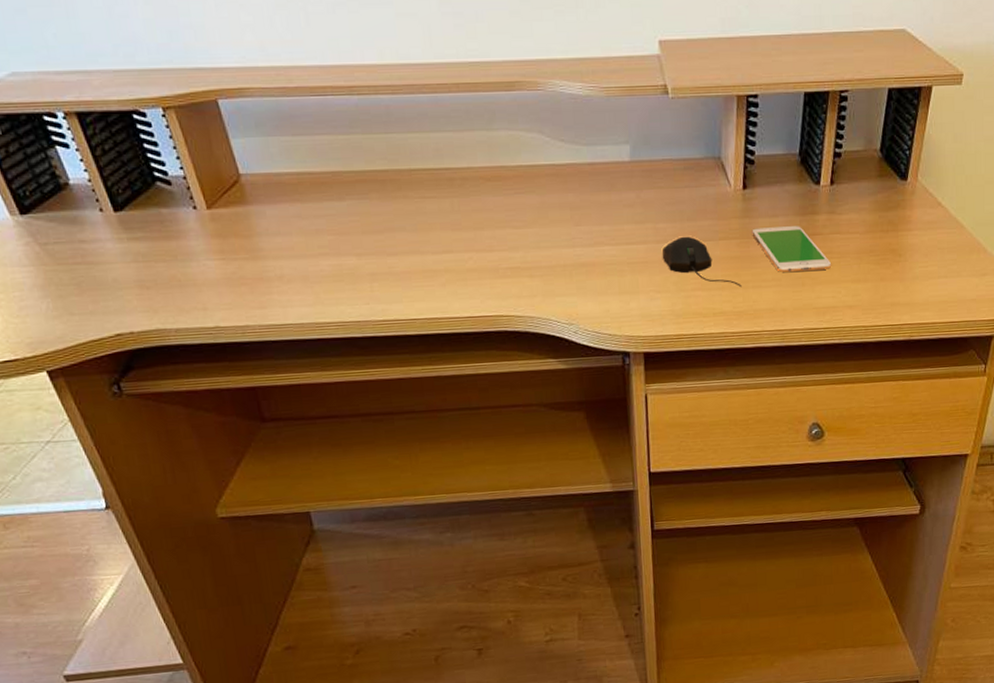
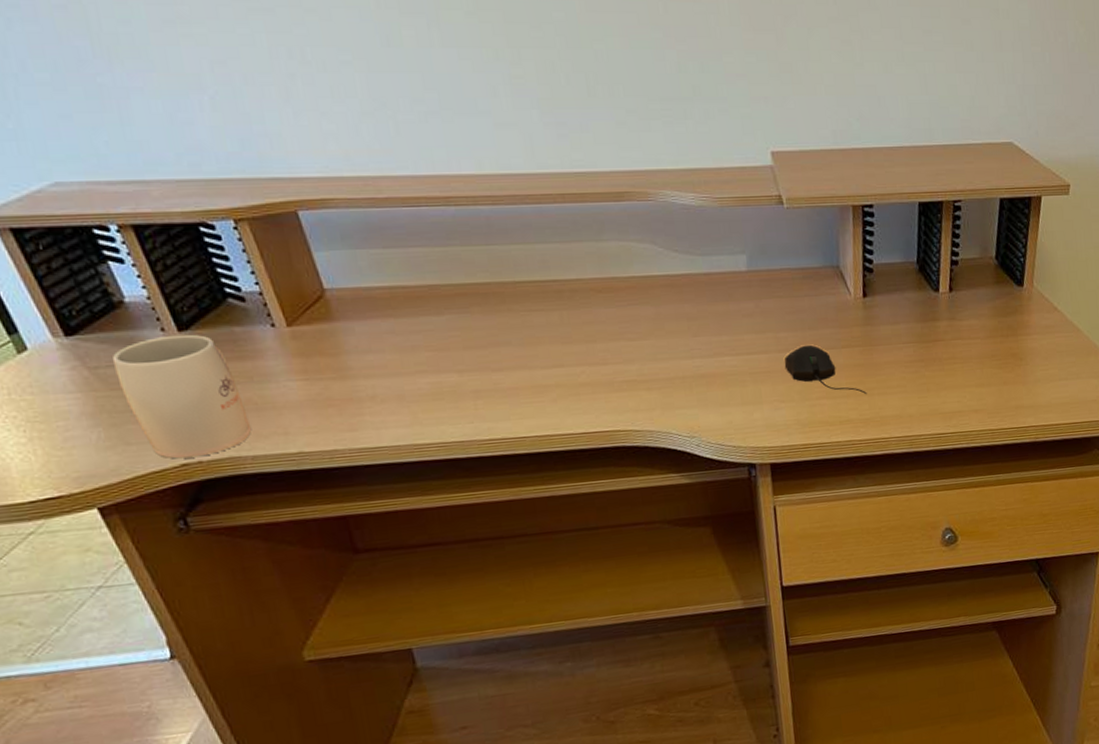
mug: none [58,214,176,329] -> present [111,334,252,459]
phone: present [752,226,832,273] -> none [874,332,956,379]

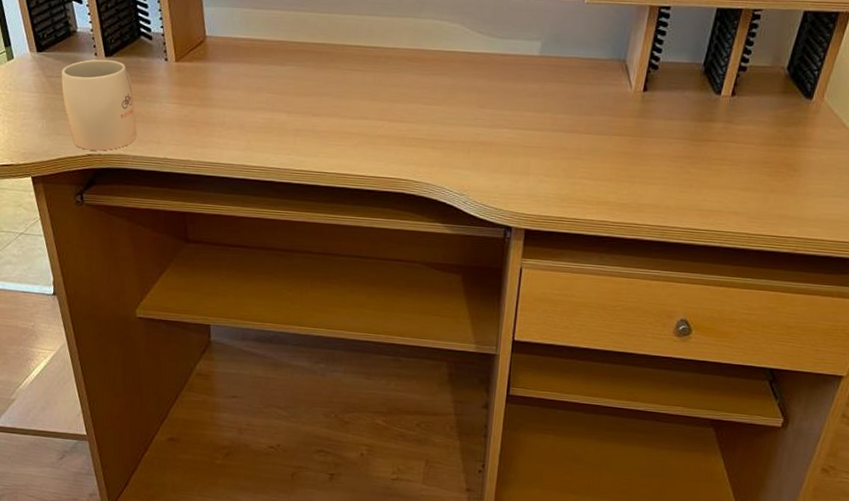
computer mouse: present [783,344,867,395] -> none [555,128,629,182]

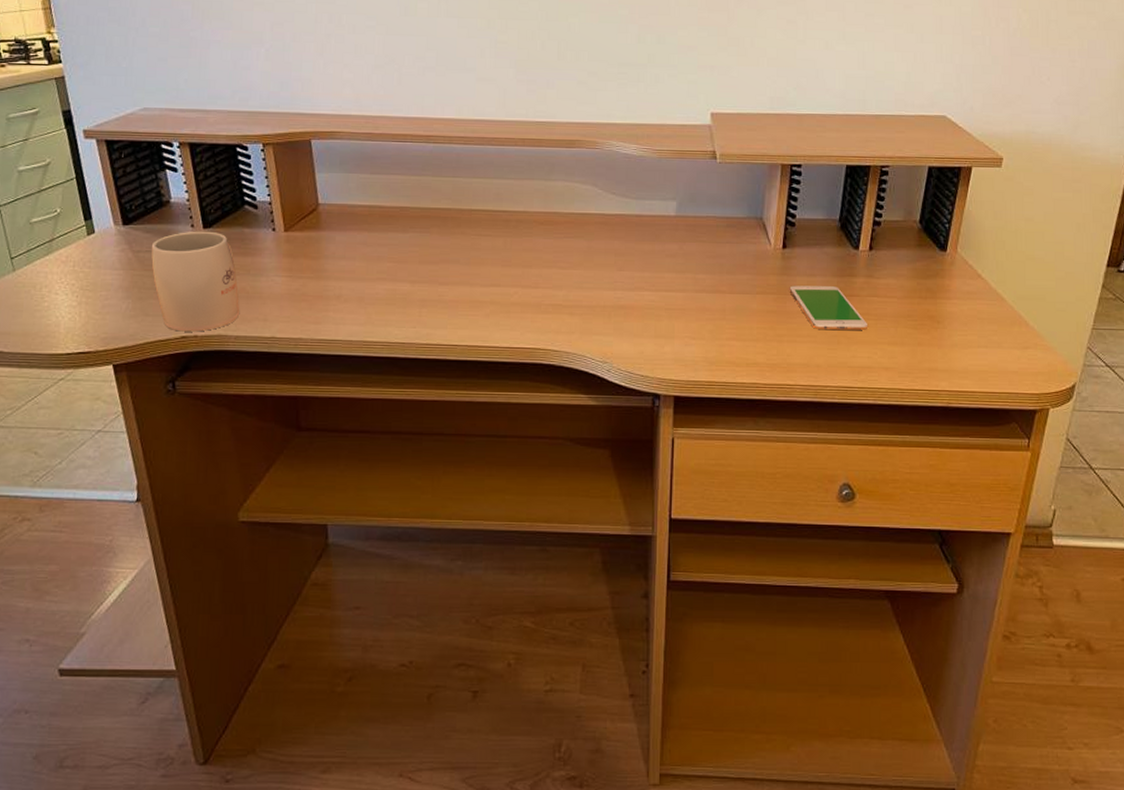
phone: none [646,128,723,175] -> present [789,285,869,330]

